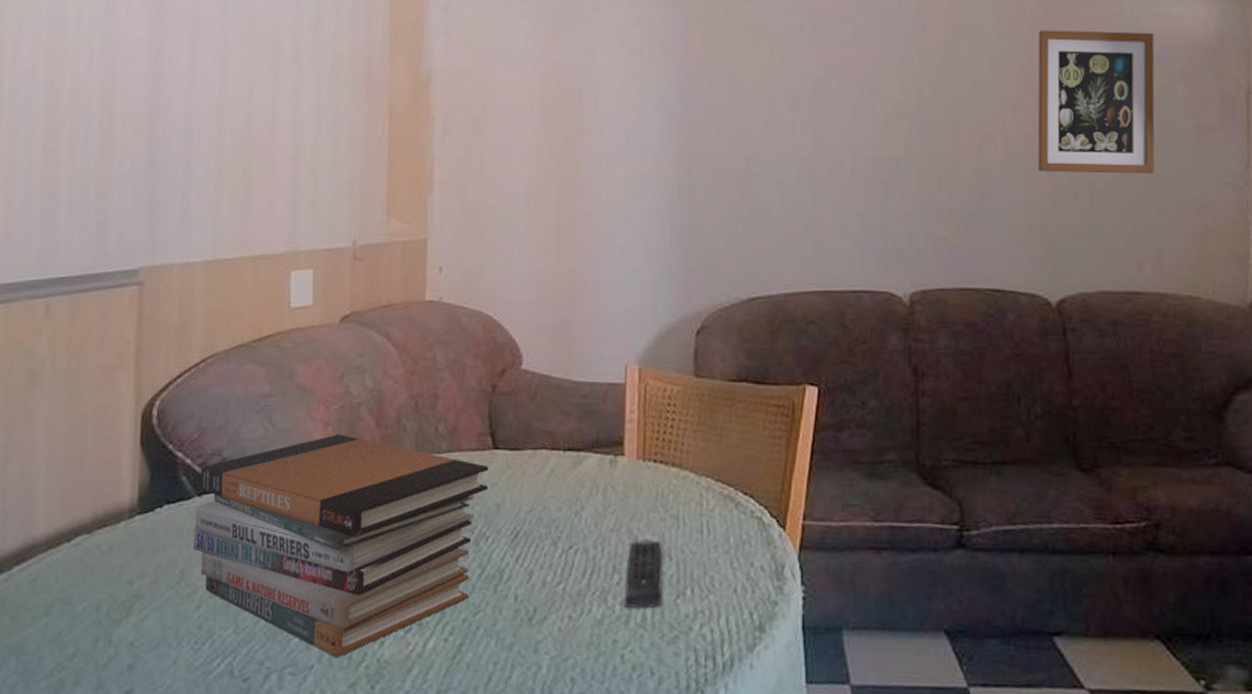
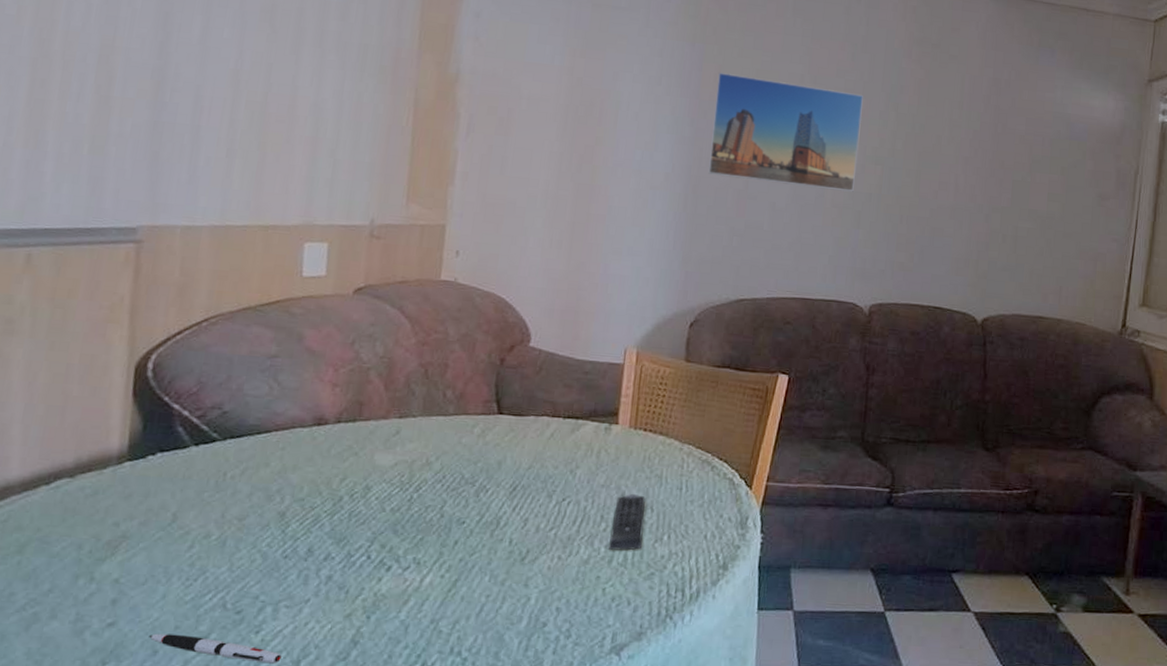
book stack: present [193,434,489,658] -> none [187,394,493,593]
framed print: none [703,35,878,157] -> present [708,73,863,192]
wall art: present [1037,30,1155,174] -> none [979,104,1075,227]

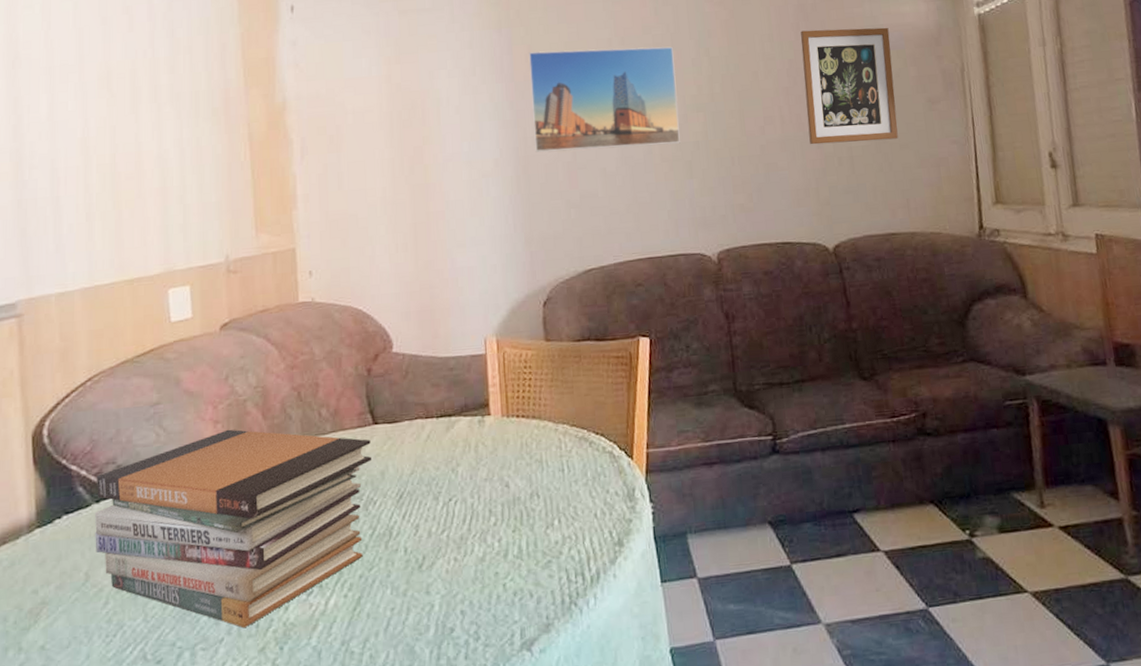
book stack: none [187,394,493,593] -> present [95,429,373,629]
remote control: present [607,494,646,551] -> none [501,483,535,545]
wall art: none [979,104,1075,227] -> present [800,27,898,145]

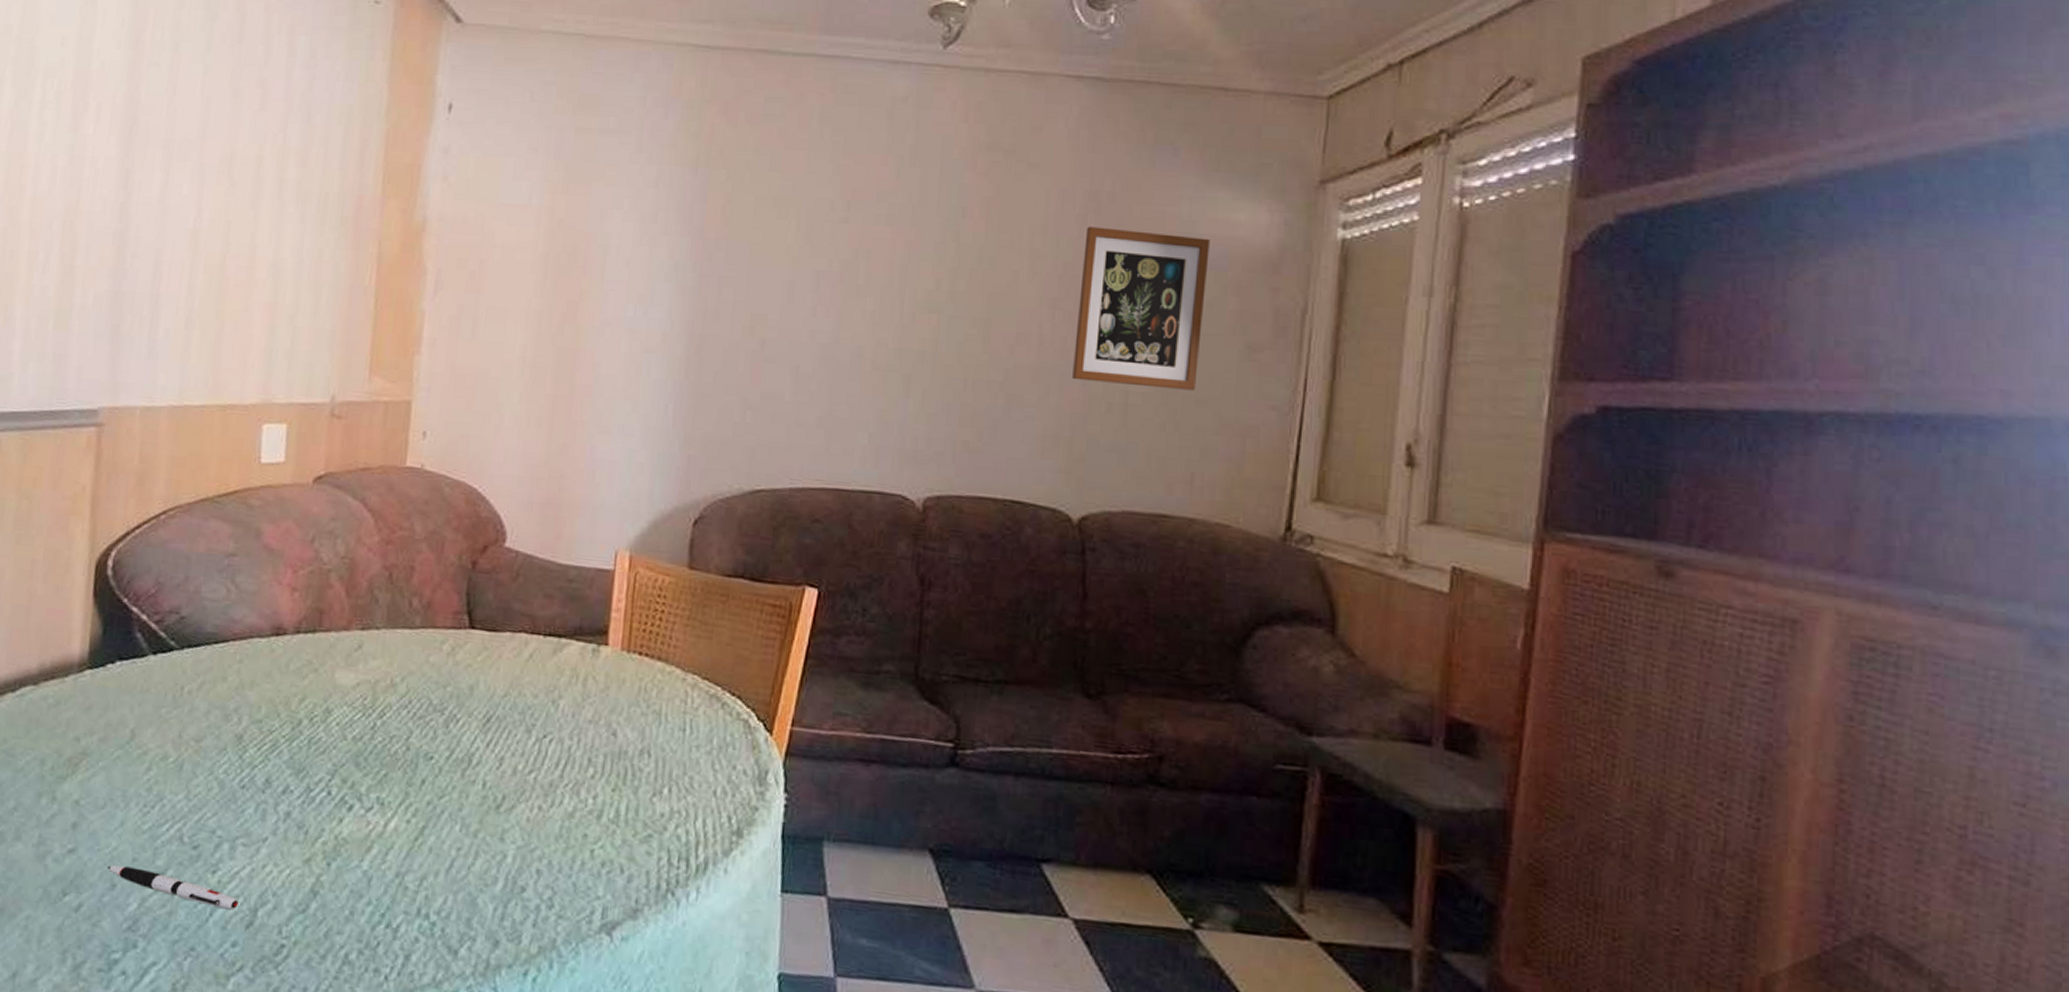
book stack: present [95,429,373,629] -> none [145,600,464,832]
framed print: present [529,46,680,152] -> none [715,203,912,350]

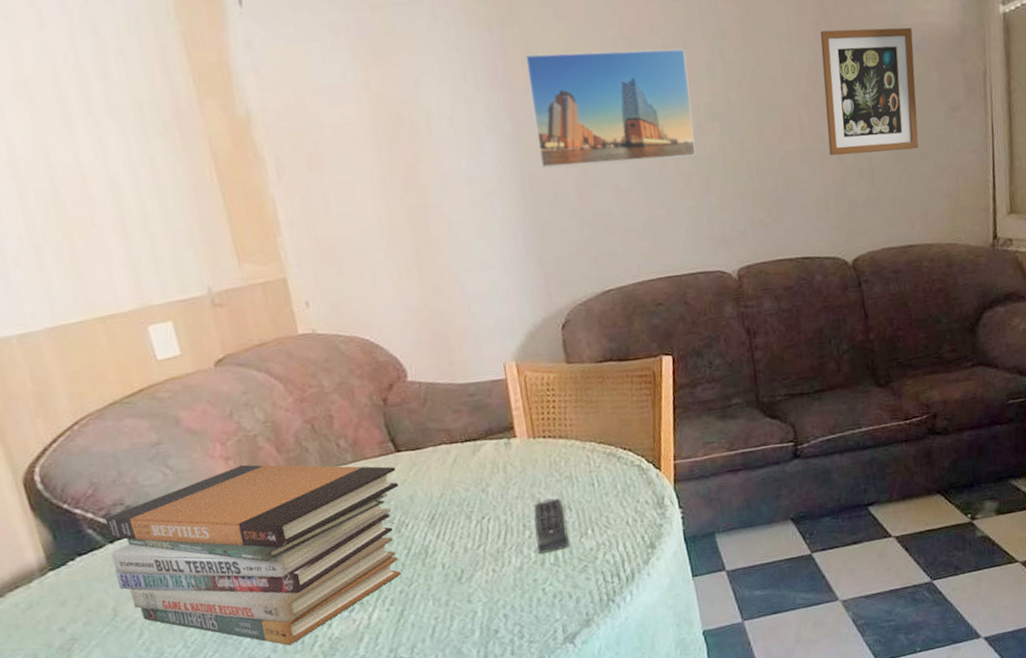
book stack: none [145,600,464,832] -> present [105,464,401,646]
remote control: none [596,733,641,805] -> present [534,498,570,555]
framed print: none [715,203,912,350] -> present [526,48,696,168]

